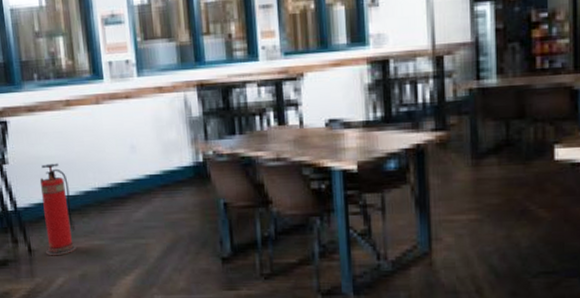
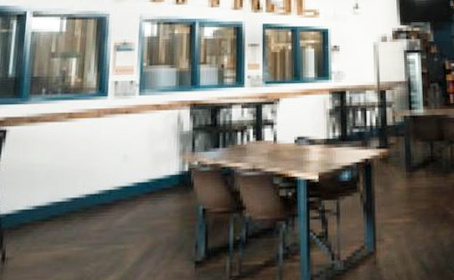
fire extinguisher: present [39,163,77,256] -> none [20,171,57,264]

